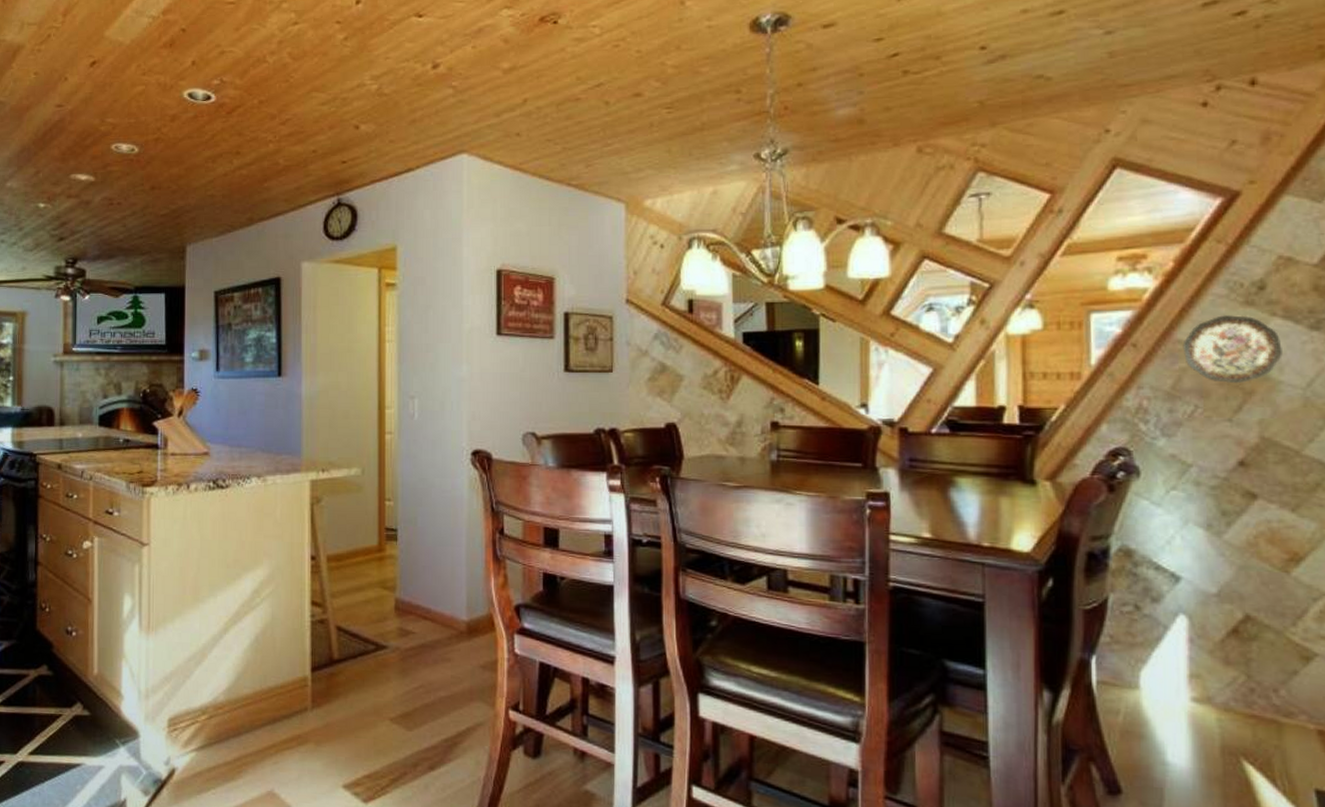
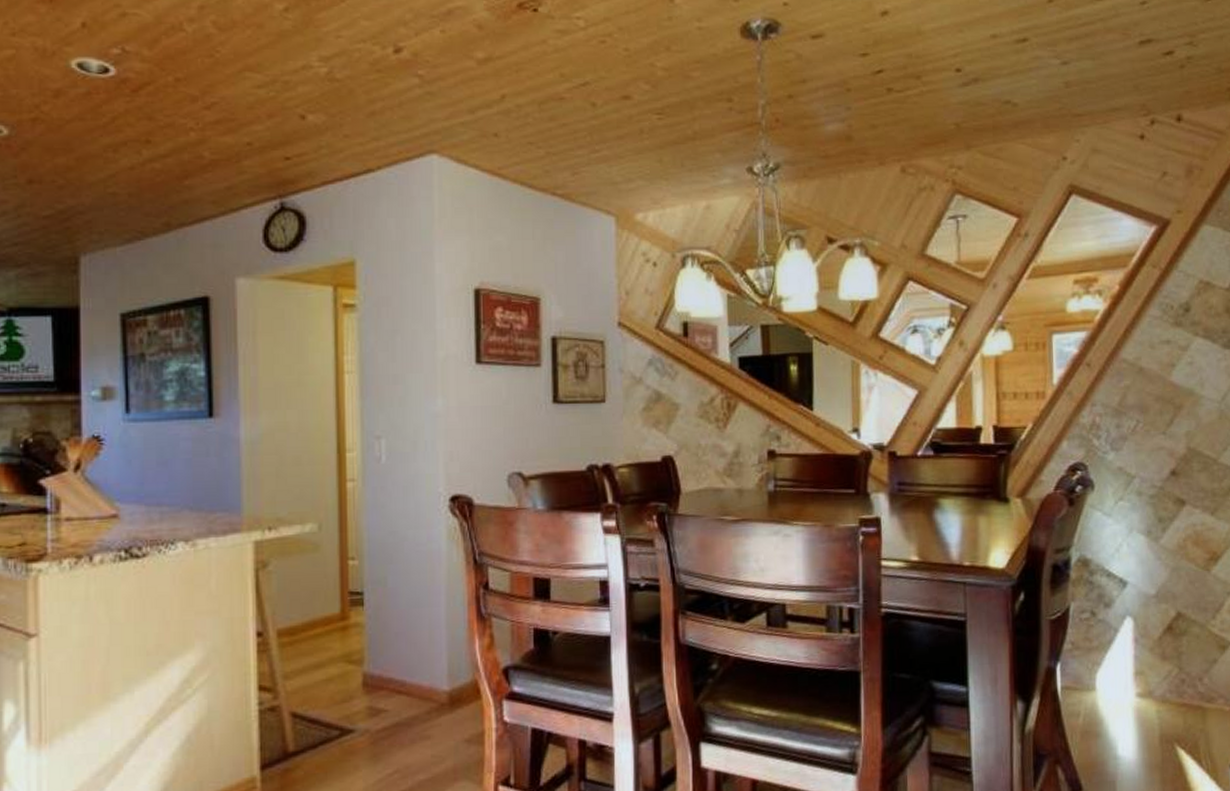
decorative plate: present [1182,315,1282,384] -> none [1127,335,1203,399]

